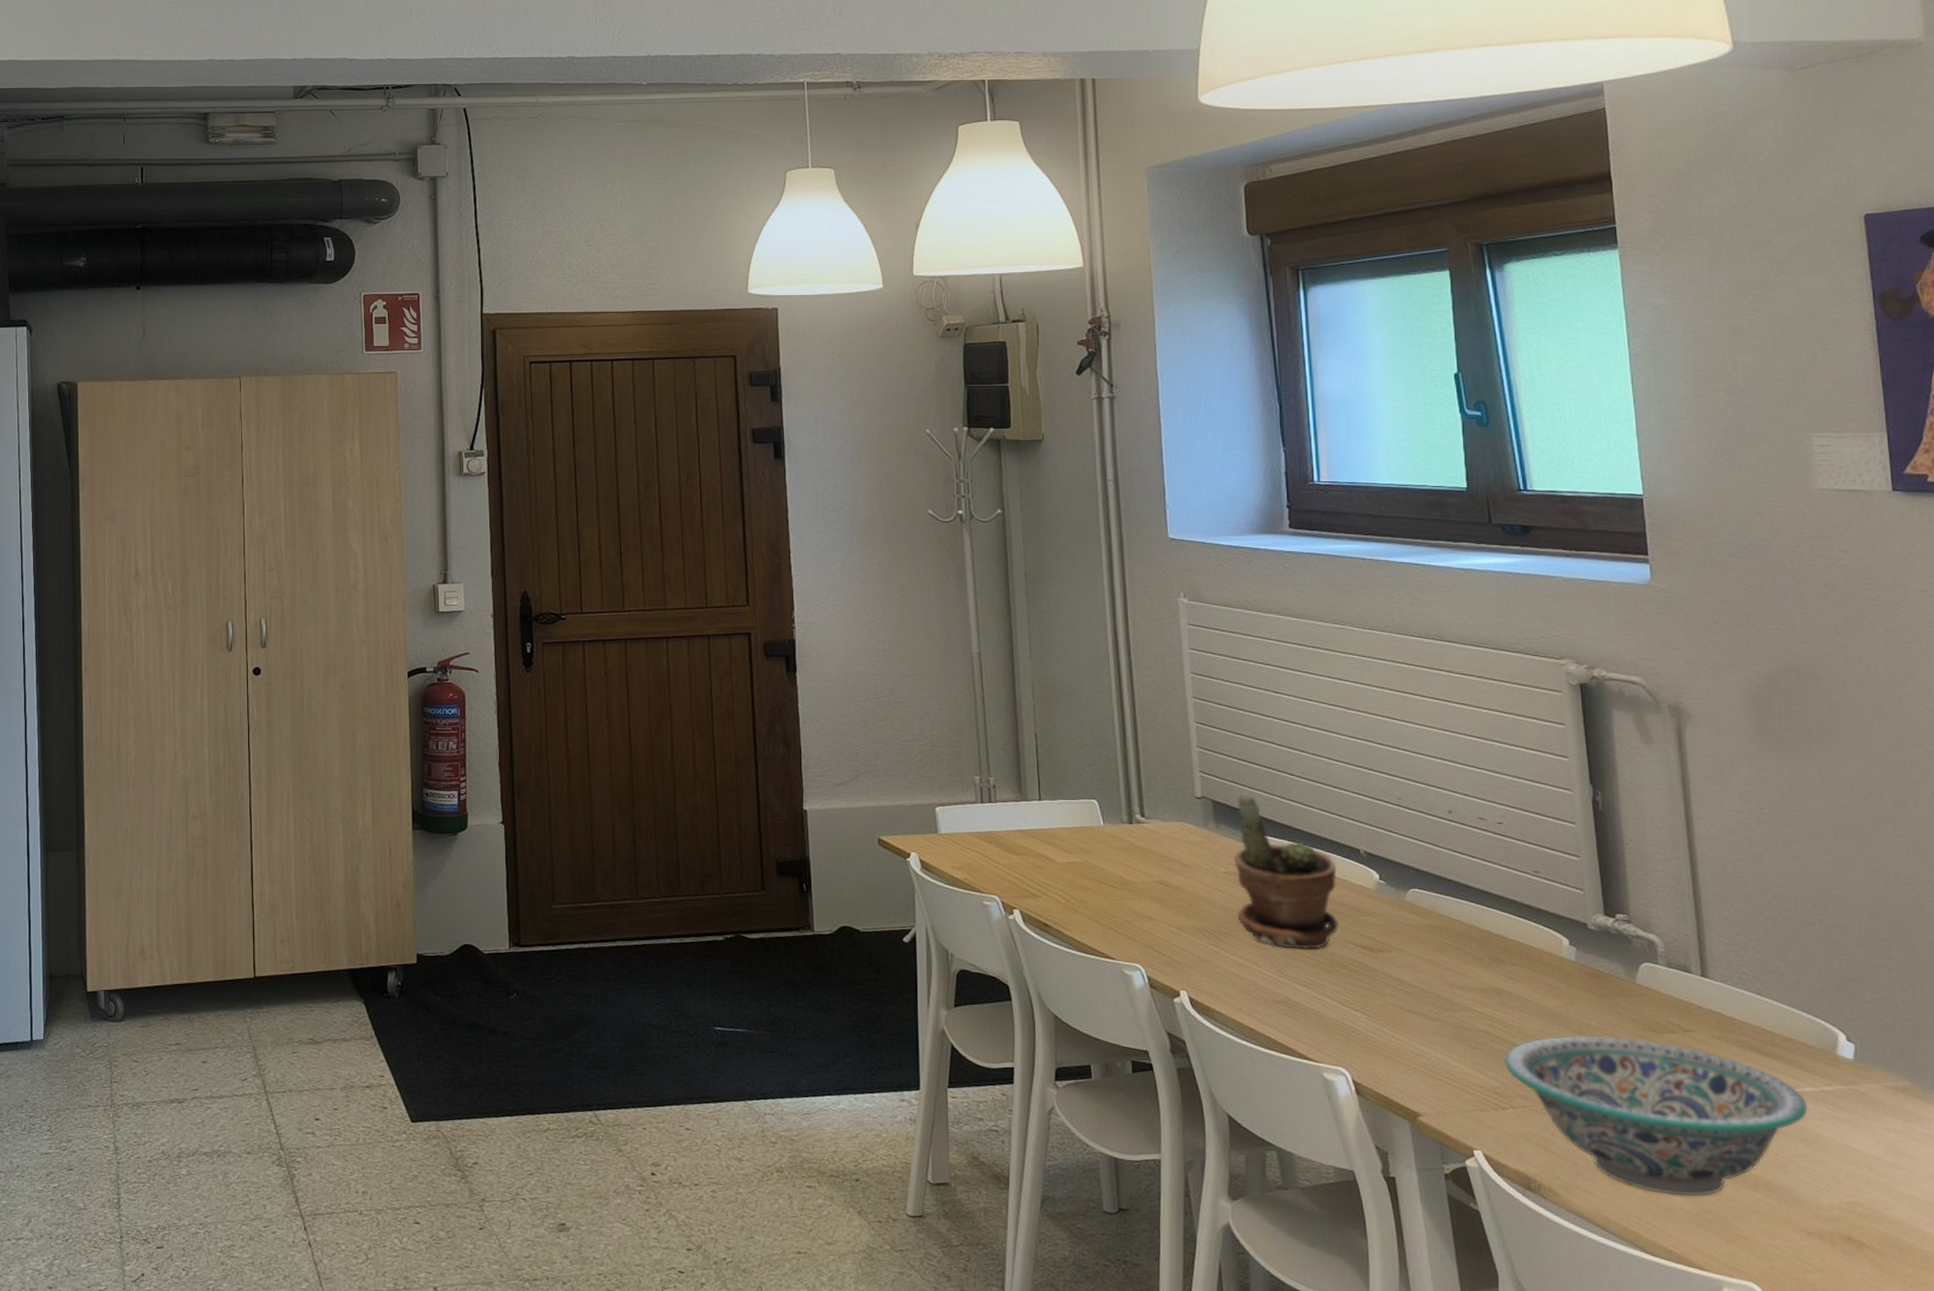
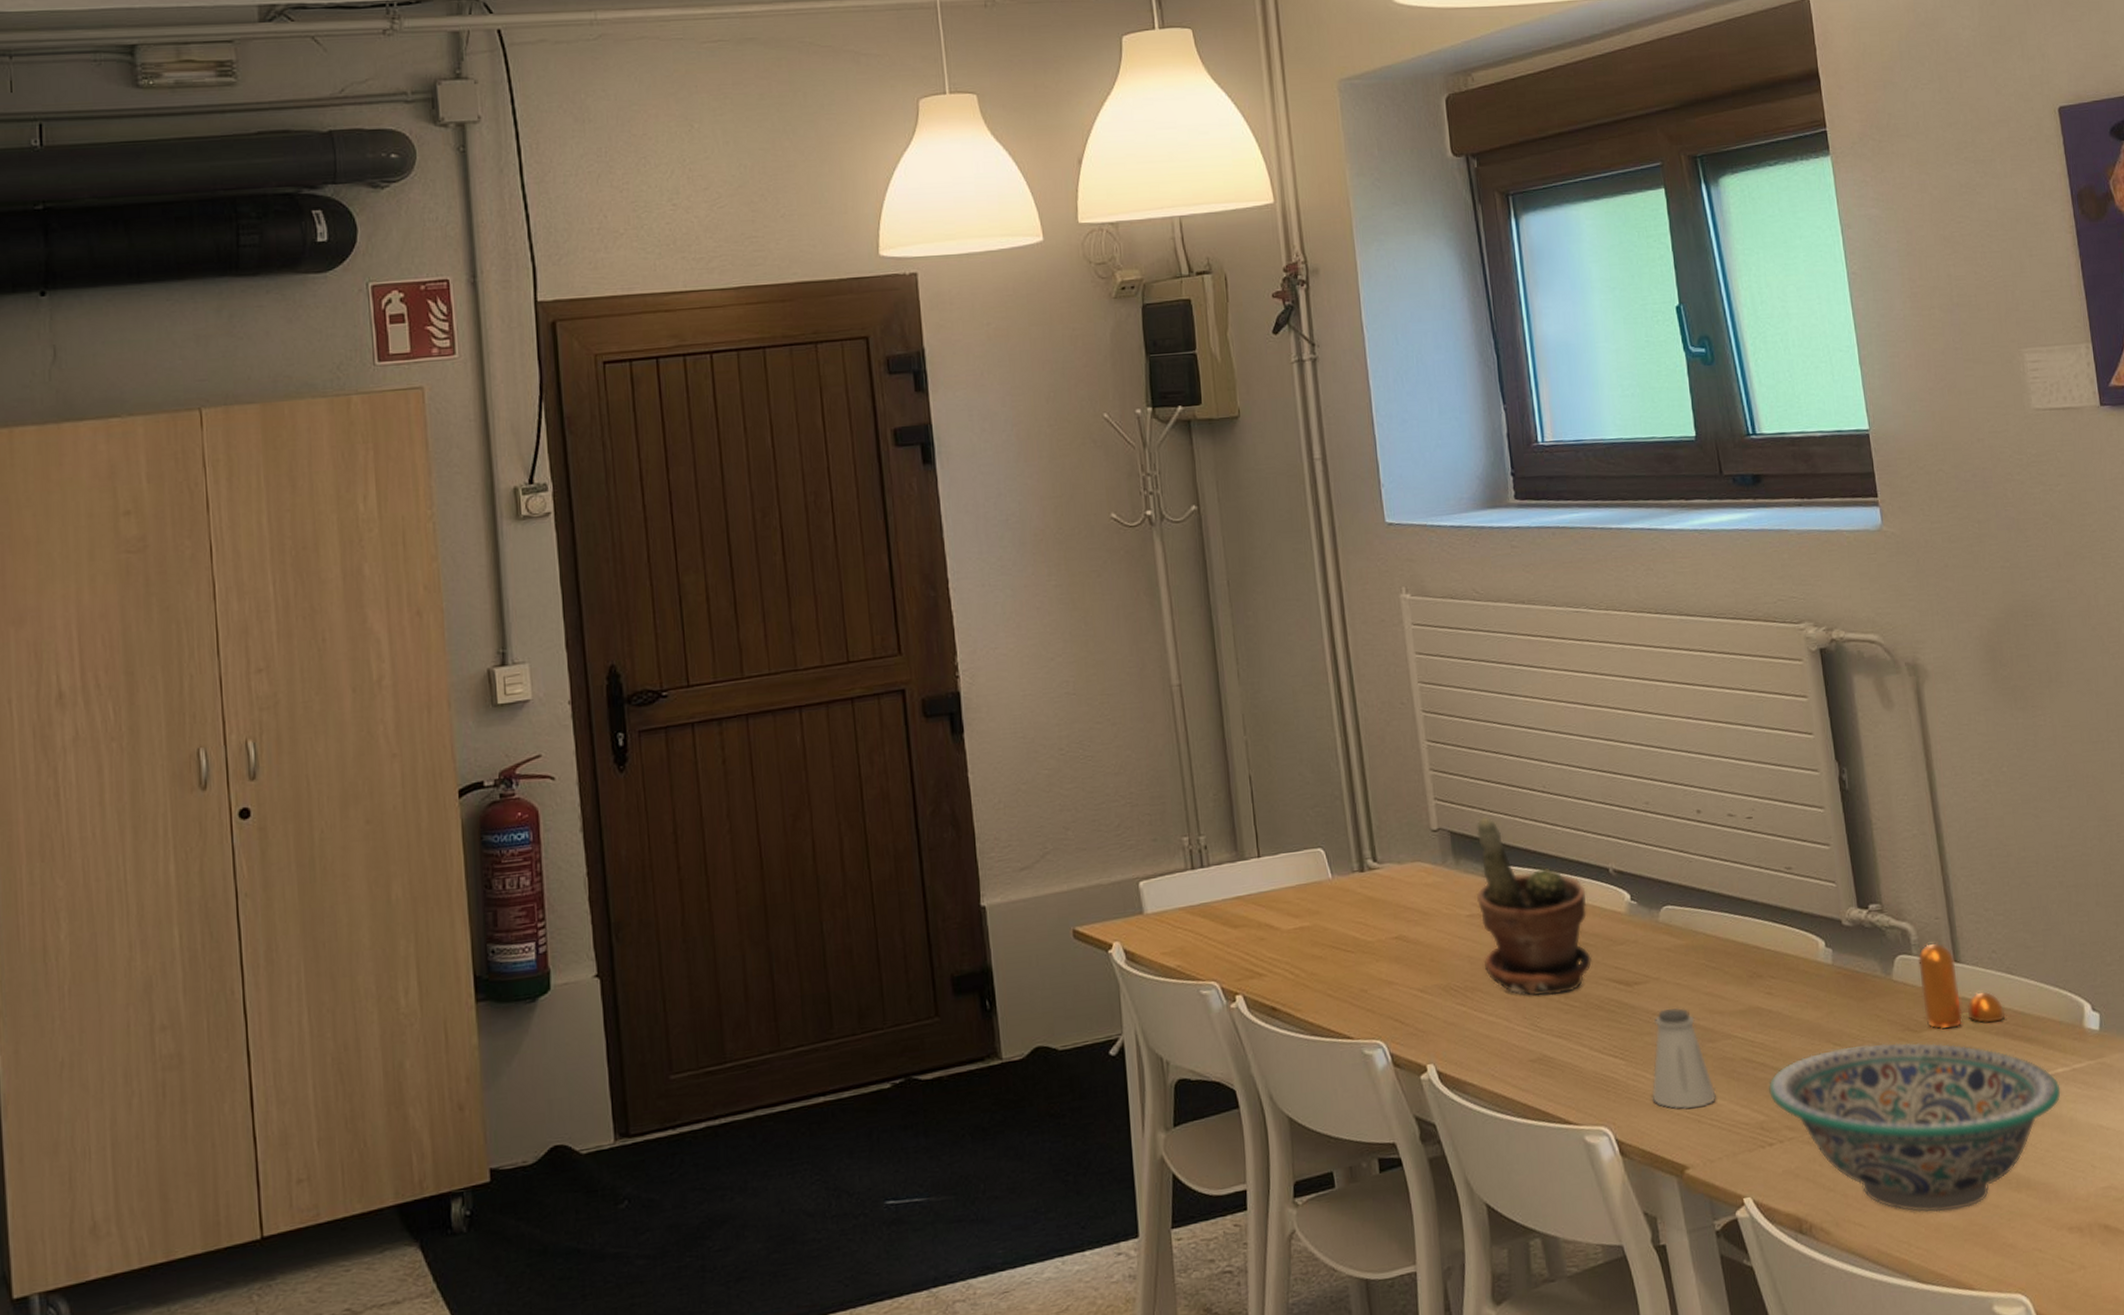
saltshaker: none [1389,976,1452,1065] -> present [1652,1007,1716,1110]
pepper shaker: none [1664,957,1753,1036] -> present [1918,942,2006,1030]

